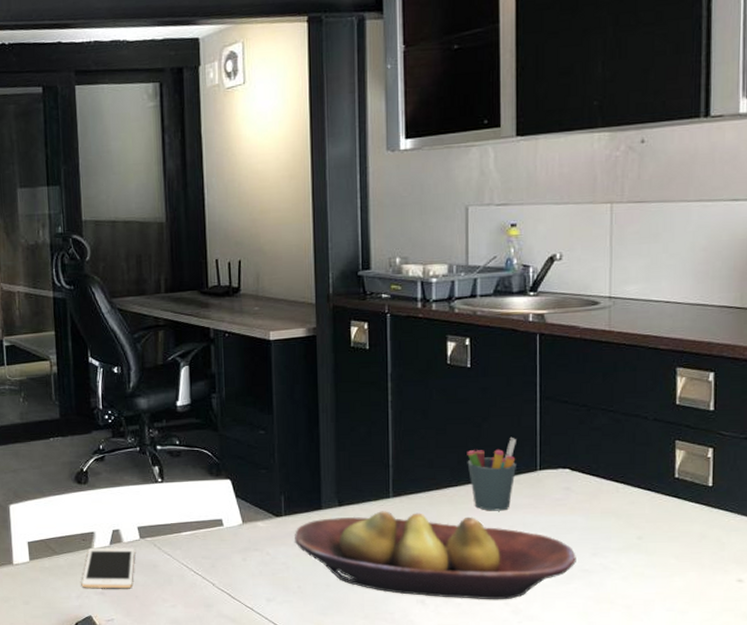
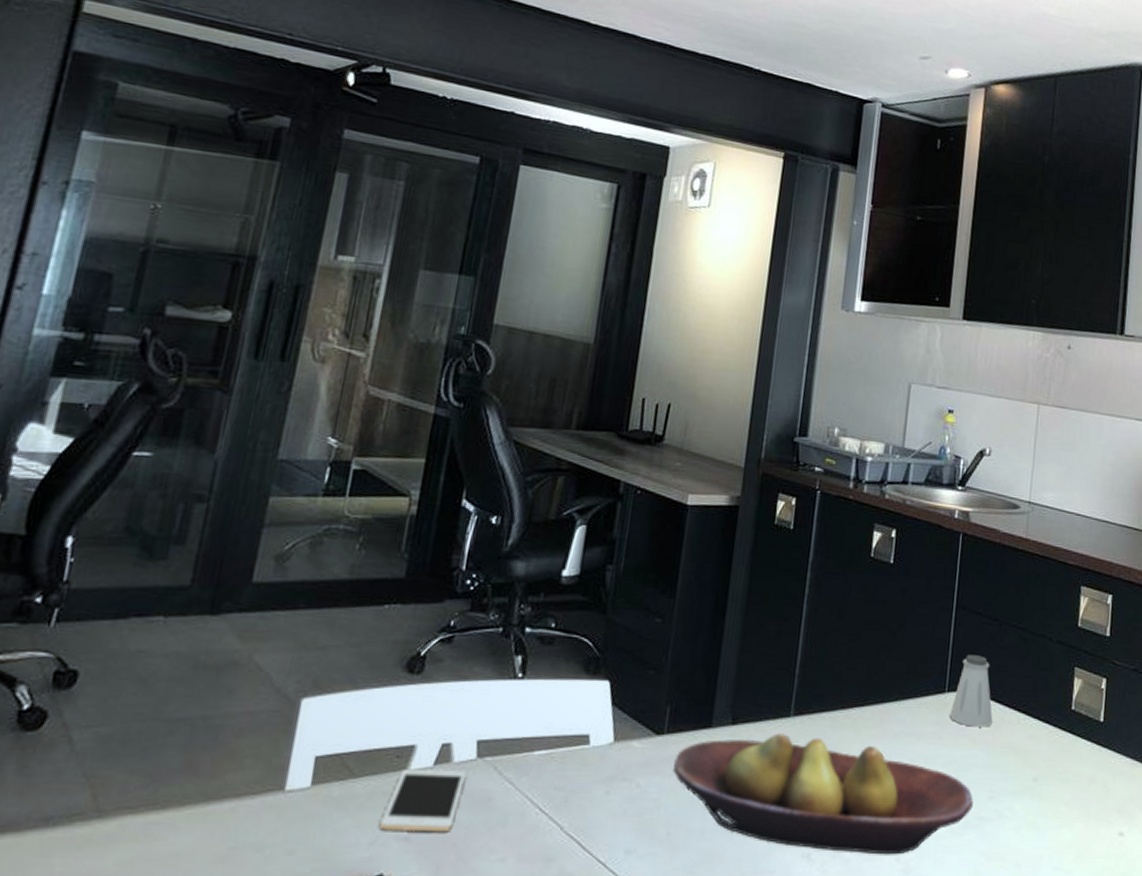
pen holder: present [467,437,516,511] -> none [876,650,929,740]
saltshaker: none [544,437,590,497] -> present [949,655,993,727]

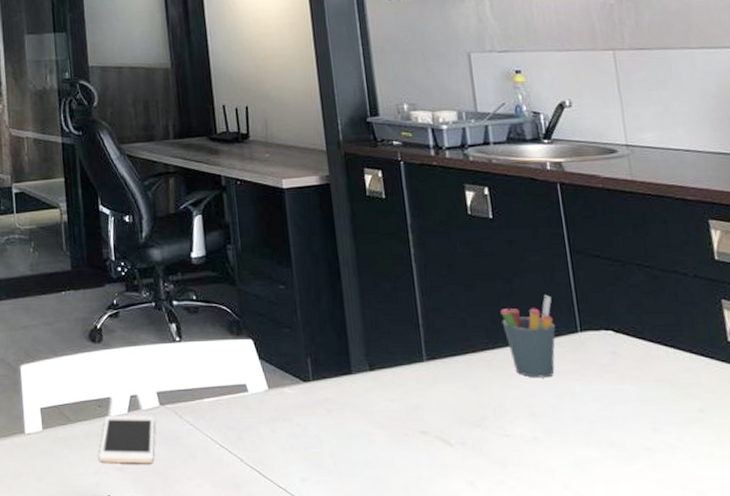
fruit bowl: present [673,733,973,855] -> none [325,376,636,483]
pen holder: none [876,650,929,740] -> present [500,294,556,378]
saltshaker: present [949,655,993,727] -> none [587,295,638,363]

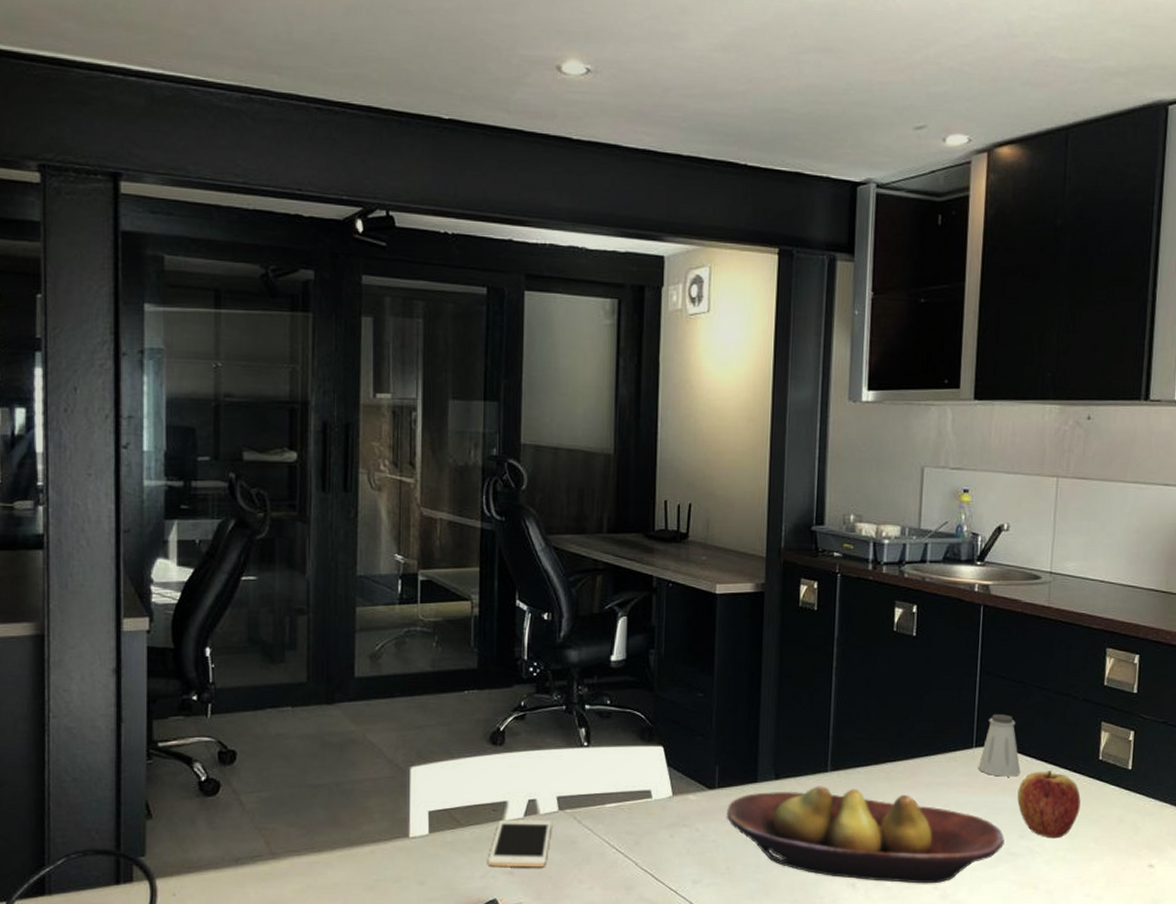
fruit bowl: none [325,376,636,483] -> present [727,786,1004,884]
pen holder: present [500,294,556,378] -> none [906,711,955,789]
saltshaker: none [587,295,638,363] -> present [978,714,1021,777]
apple: none [639,355,718,431] -> present [1017,771,1081,839]

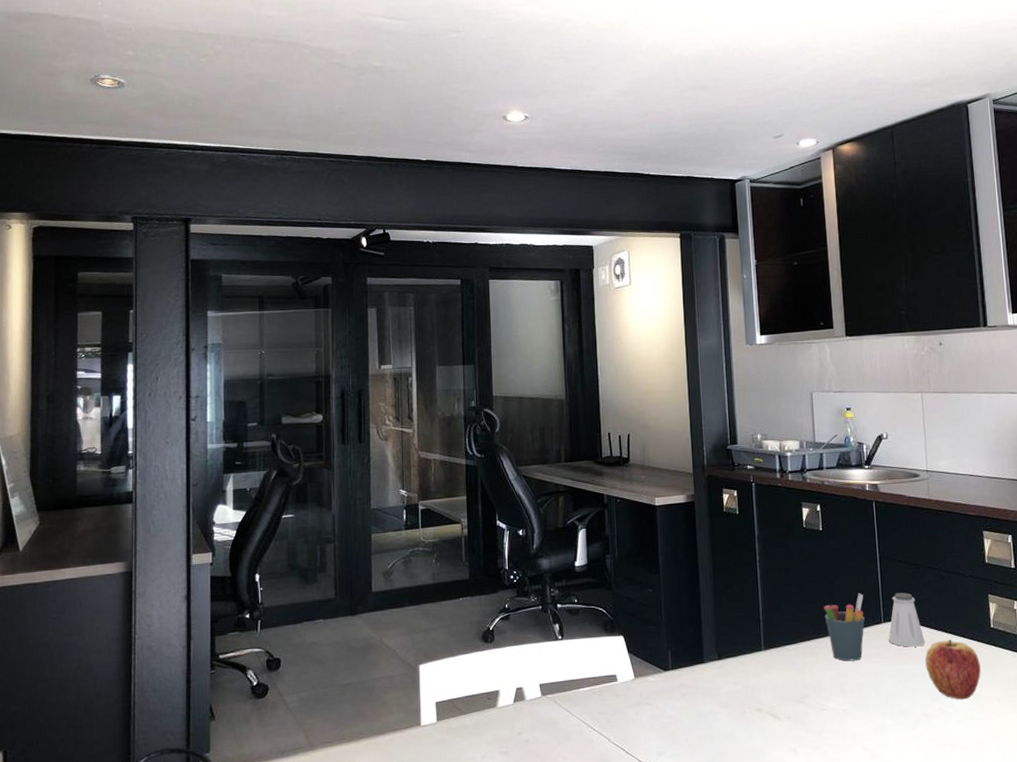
cell phone: present [487,819,551,868] -> none [486,705,537,748]
fruit bowl: present [727,786,1004,884] -> none [681,663,920,747]
pen holder: none [906,711,955,789] -> present [824,592,865,661]

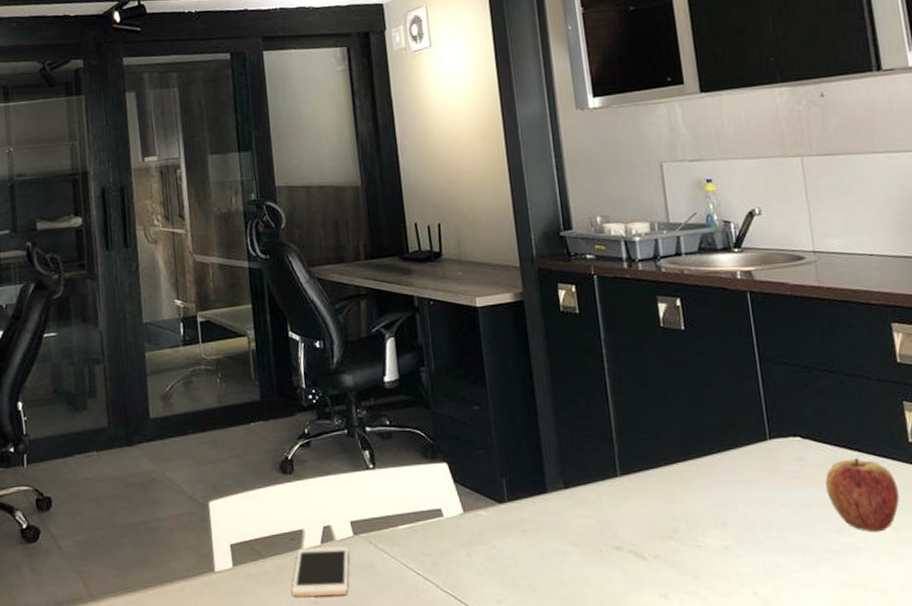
cell phone: none [486,705,537,748] -> present [291,546,349,597]
pen holder: present [824,592,865,661] -> none [692,403,746,488]
saltshaker: present [888,593,925,647] -> none [776,402,825,469]

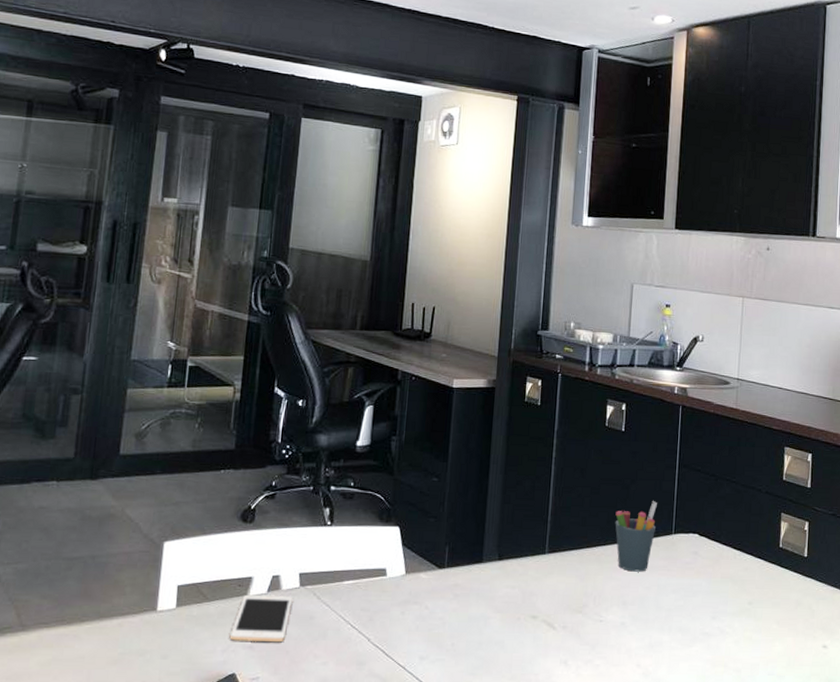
pen holder: none [692,403,746,488] -> present [615,500,657,572]
apple: present [825,458,900,532] -> none [710,557,764,620]

